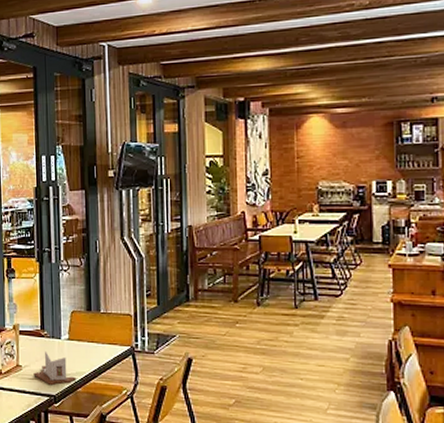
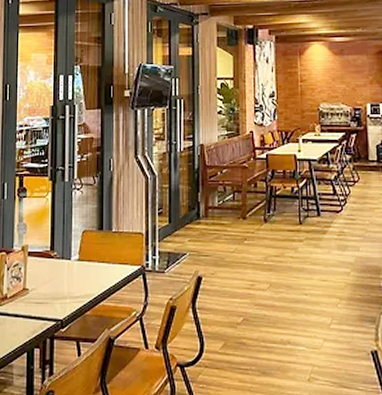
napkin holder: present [33,350,77,386] -> none [41,272,86,310]

